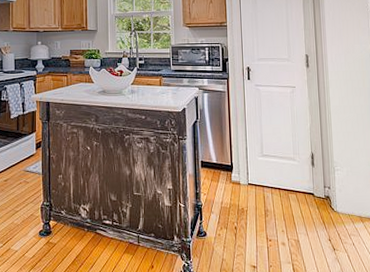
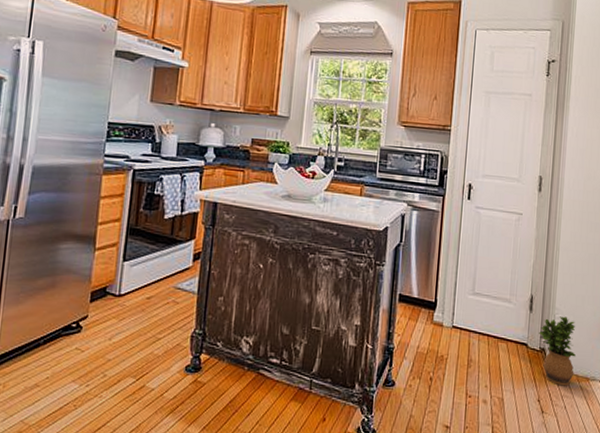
potted plant: none [322,168,358,227] -> present [539,316,576,386]

